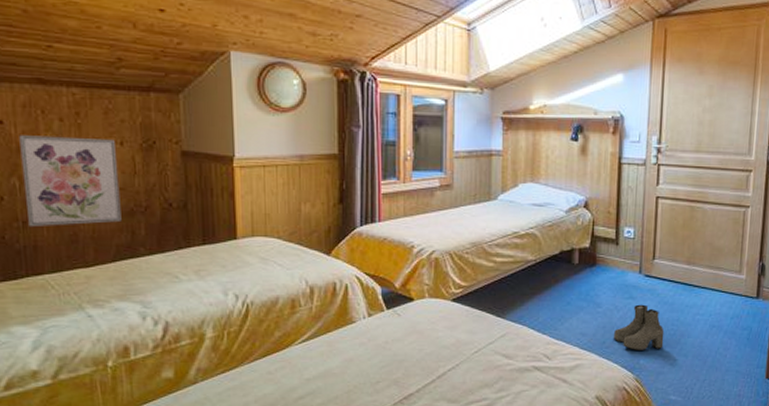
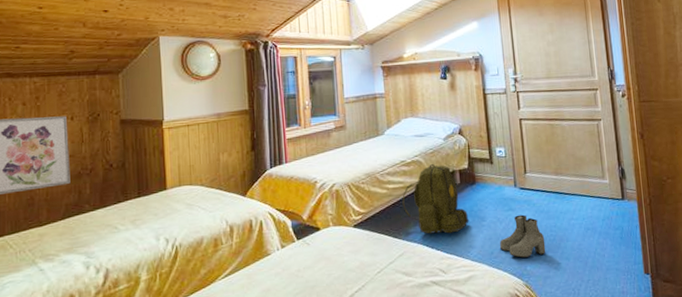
backpack: none [510,239,583,317] -> present [402,164,469,234]

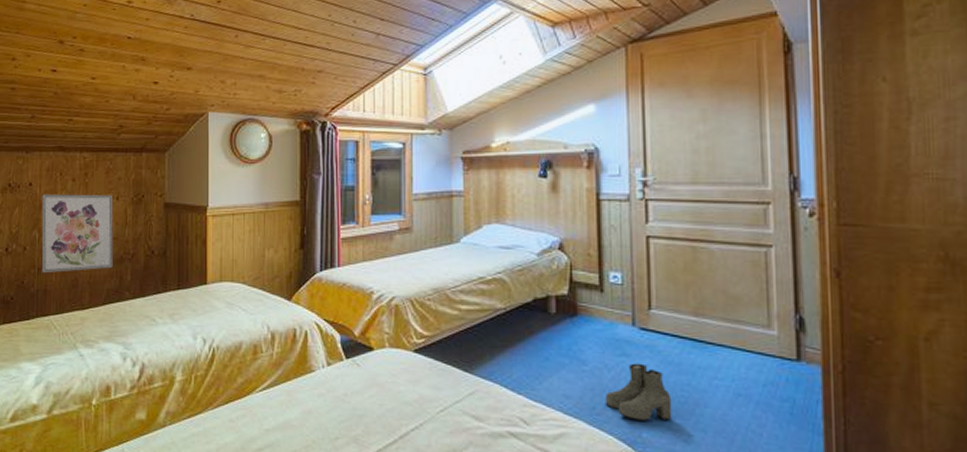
backpack: present [402,164,469,234] -> none [477,285,565,375]

